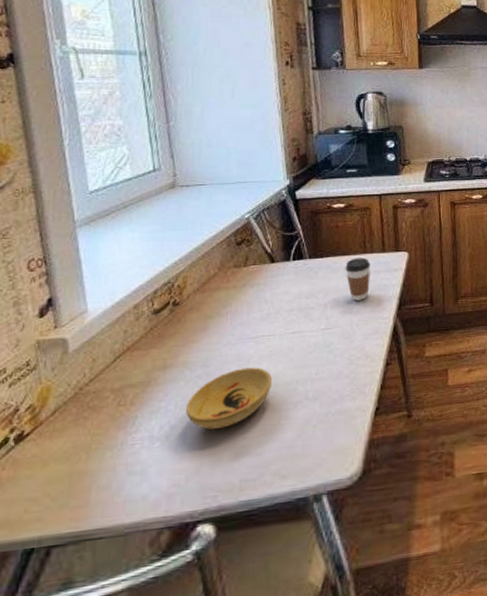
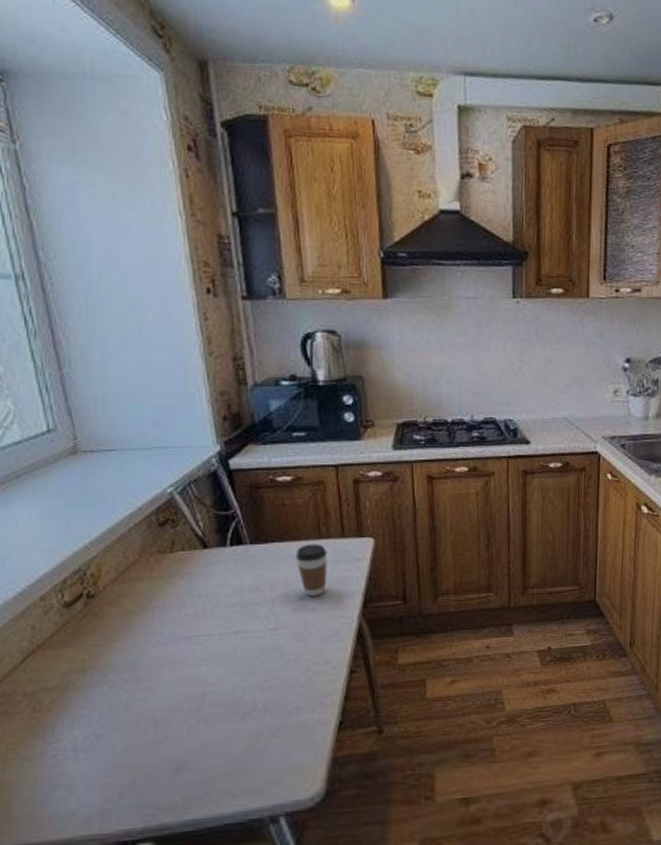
bowl: present [185,367,273,430] -> none [112,671,214,741]

